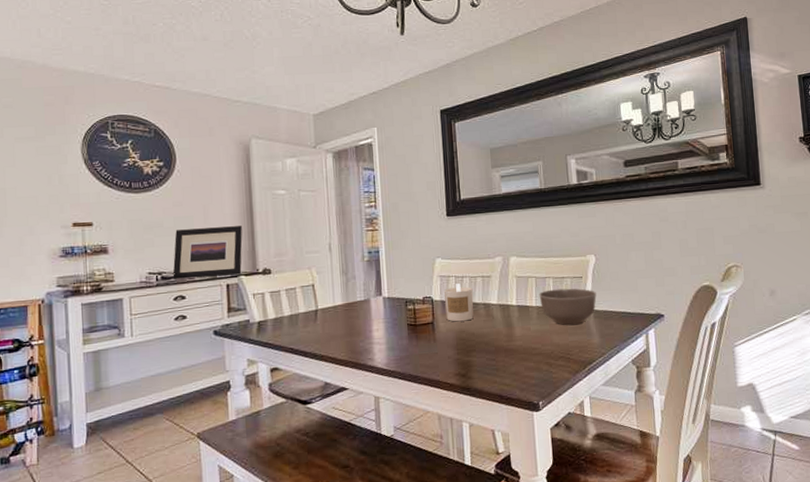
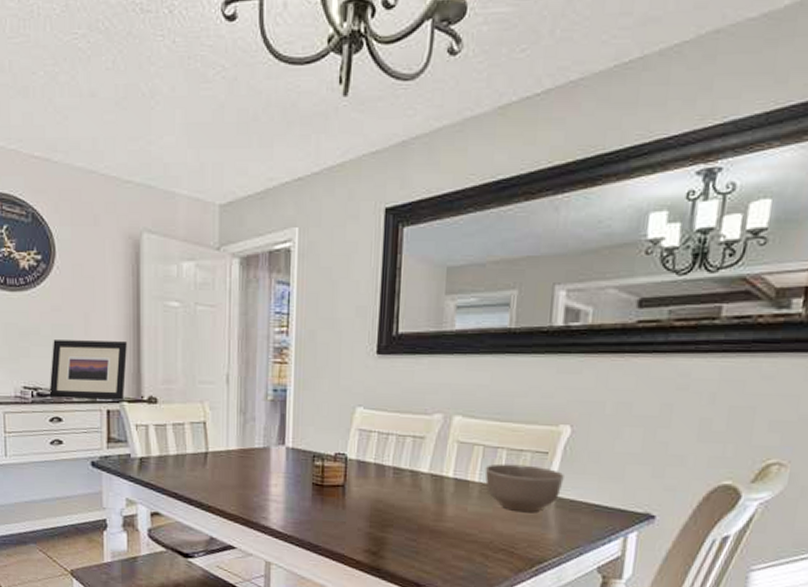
candle: present [444,283,474,322] -> none [361,441,399,489]

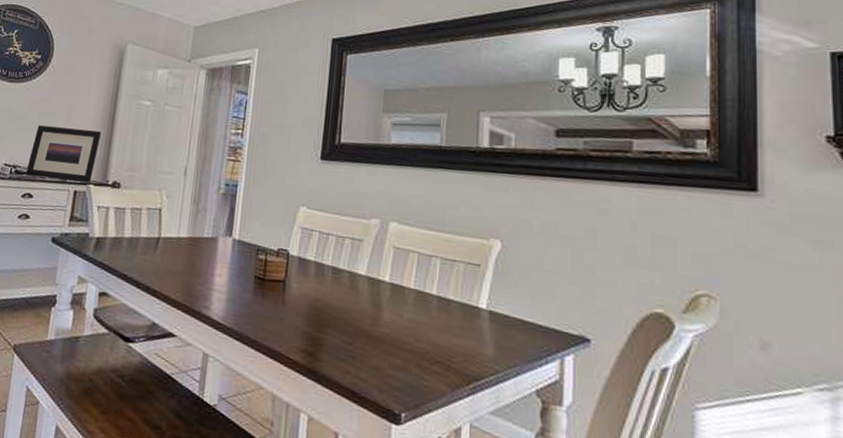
bowl: present [485,463,564,513] -> none [420,272,497,326]

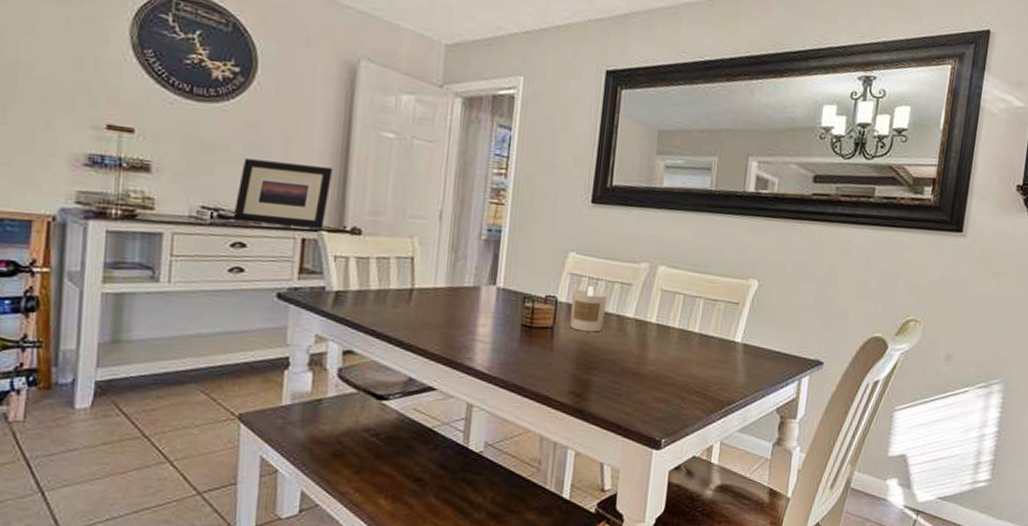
candle: none [301,241,338,289] -> present [569,286,608,333]

